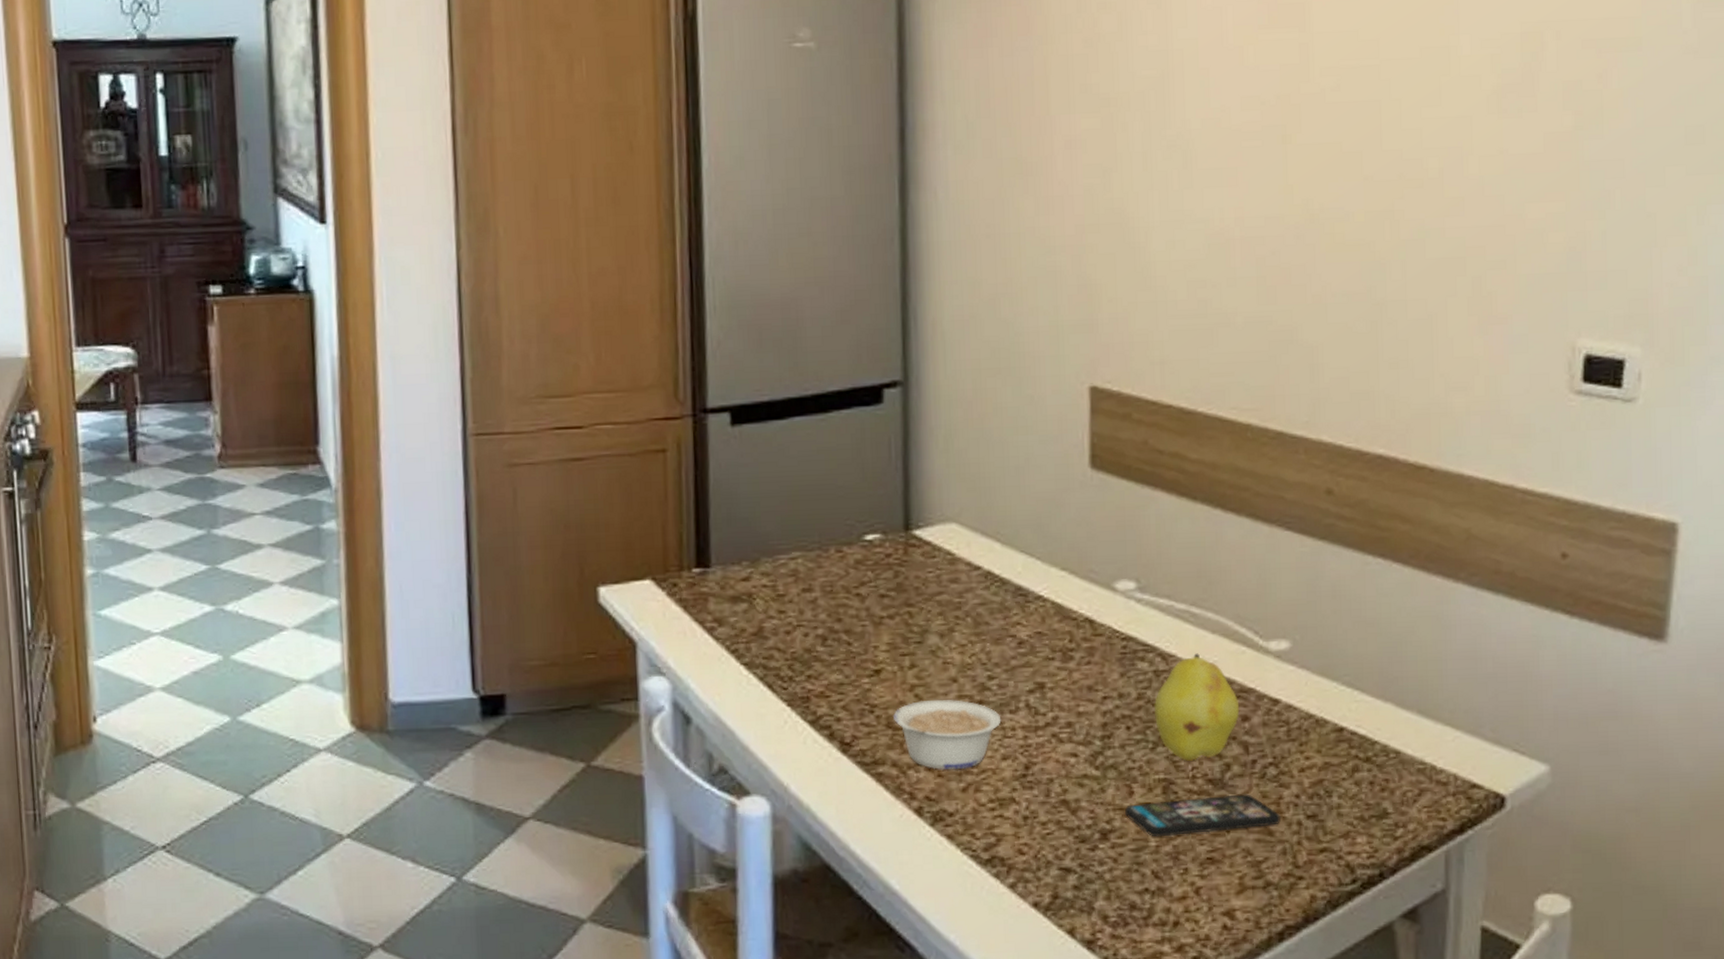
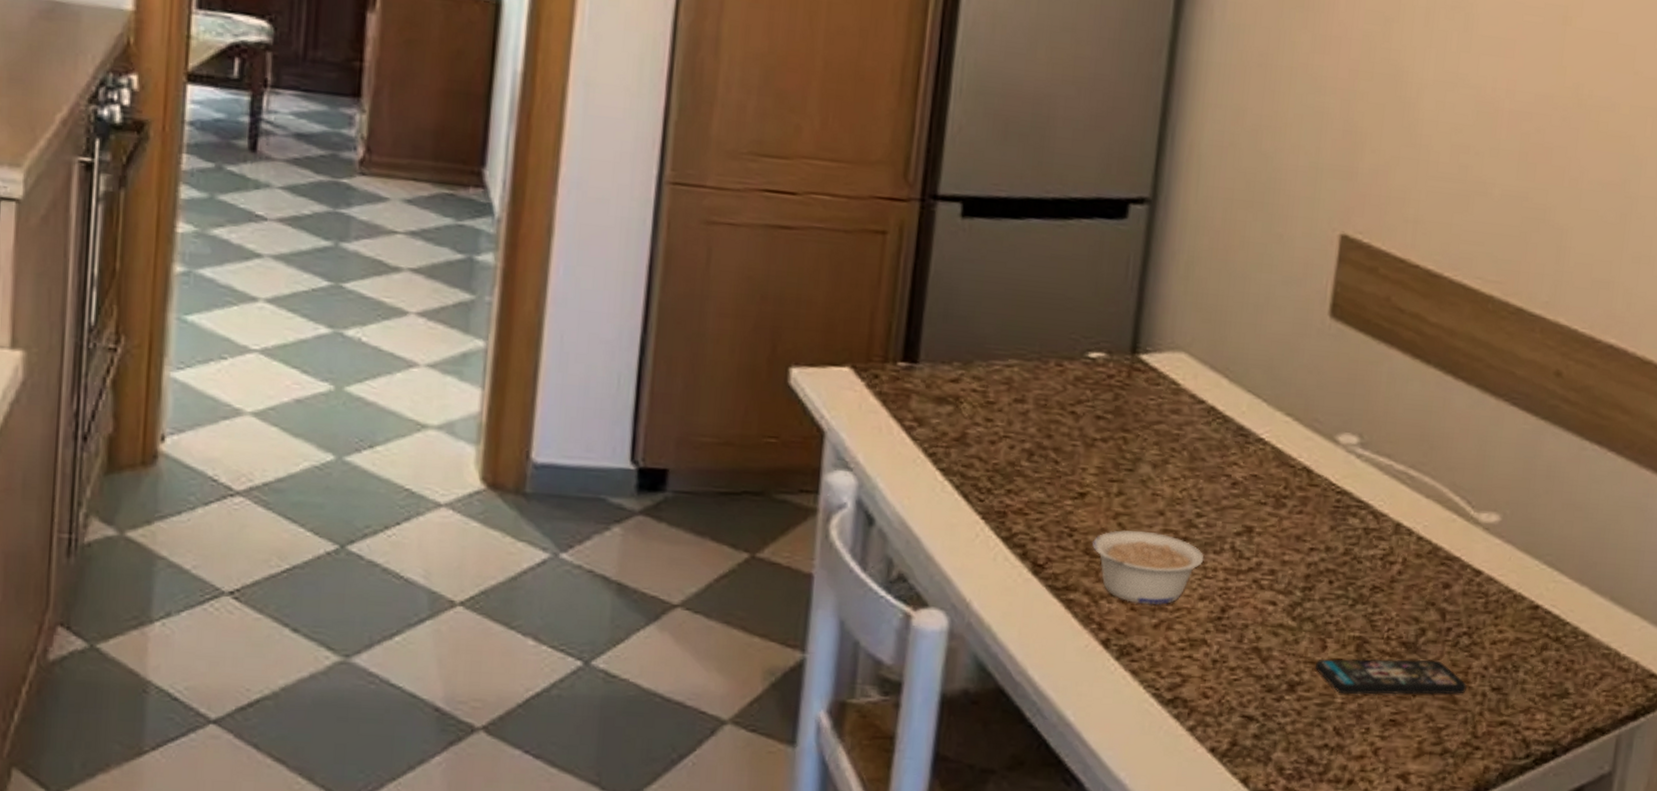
fruit: present [1153,653,1240,761] -> none [1358,515,1443,622]

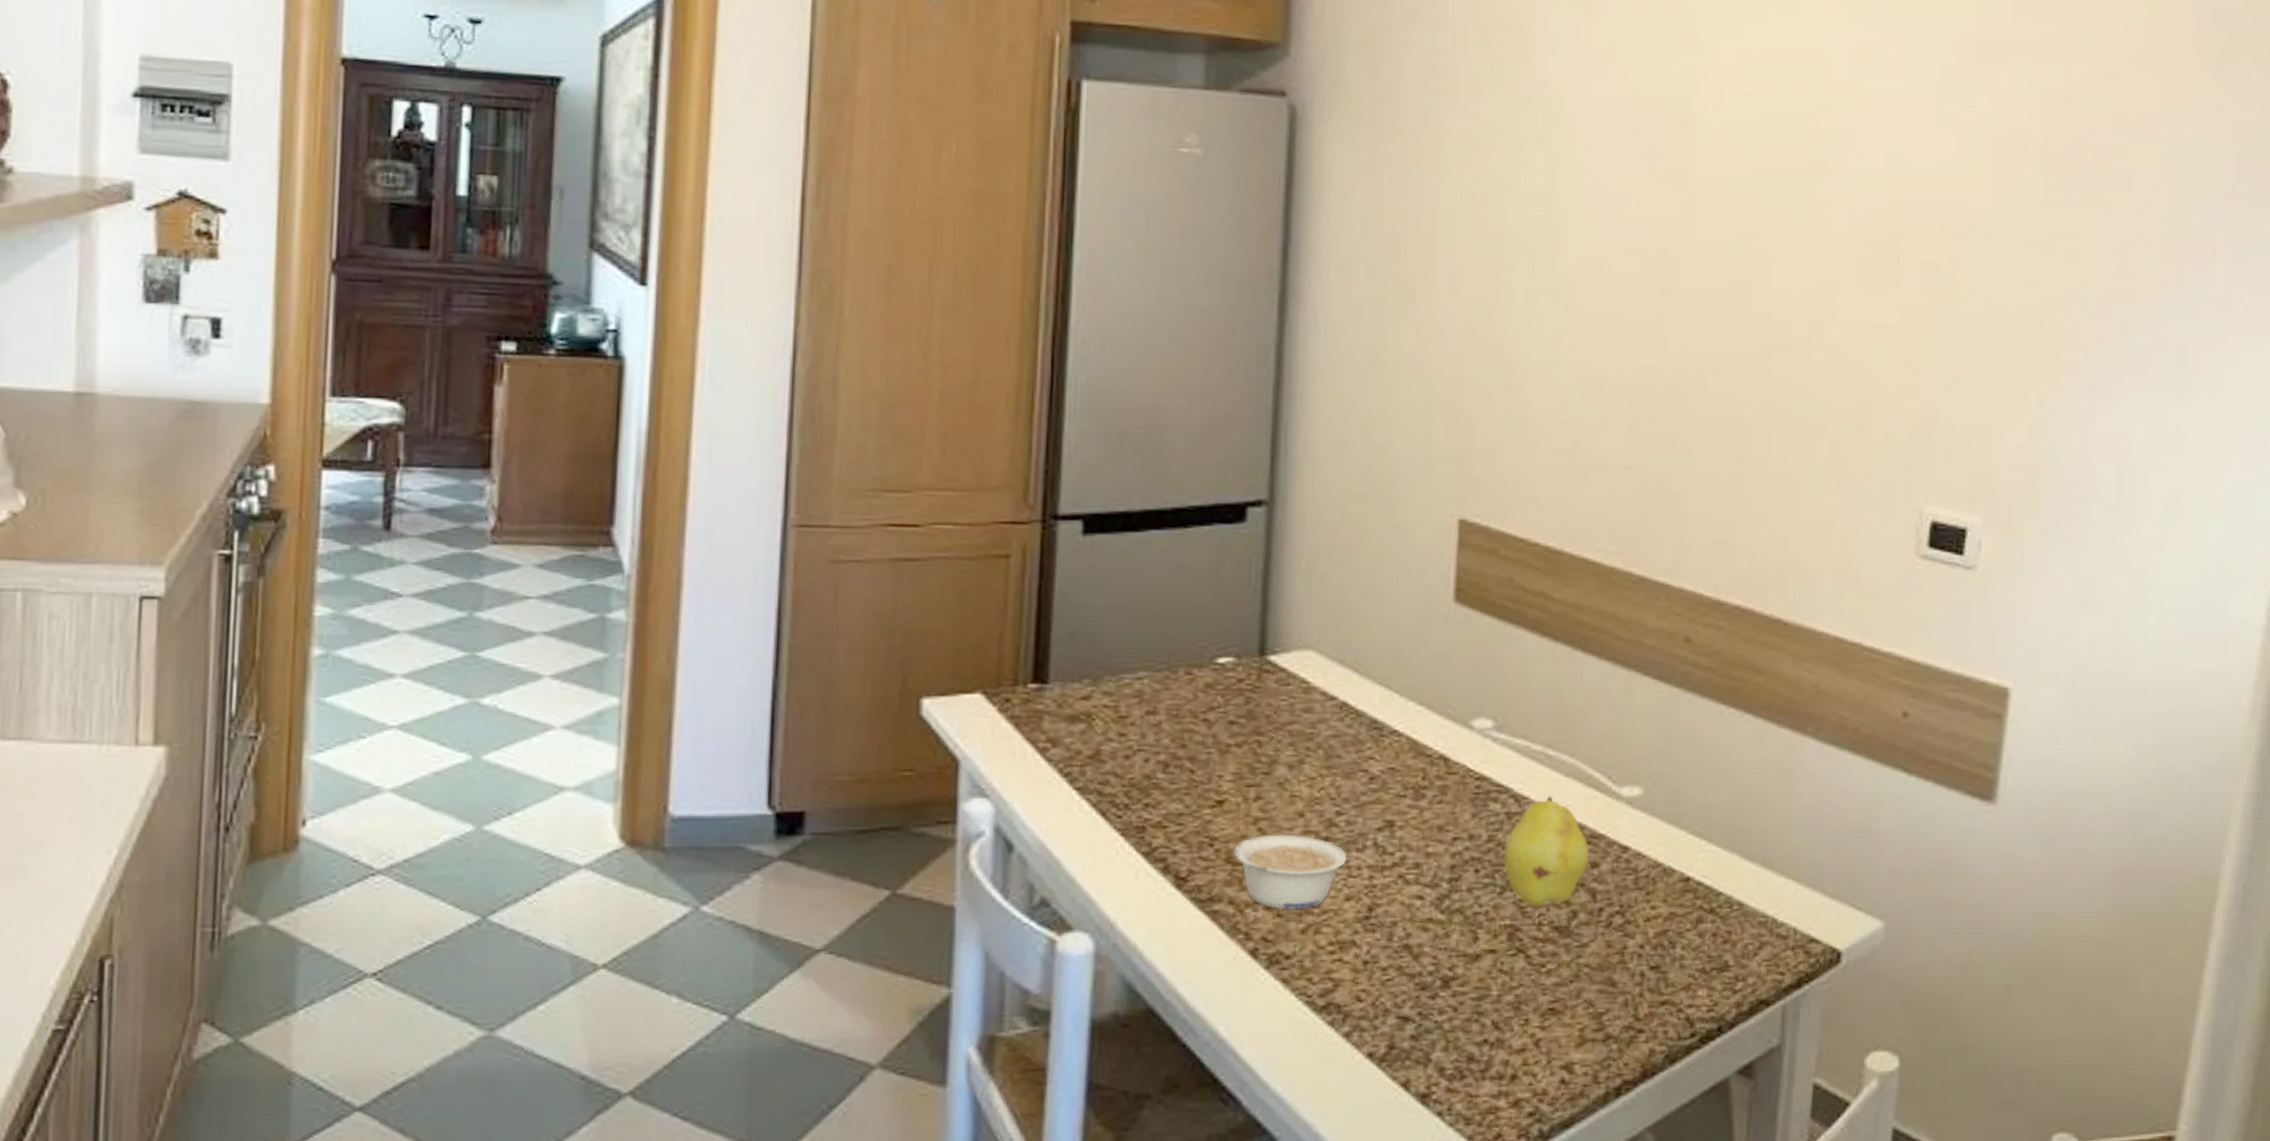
smartphone: present [1316,658,1467,695] -> none [1469,943,1624,986]
fruit: none [1358,515,1443,622] -> present [1504,796,1590,907]

